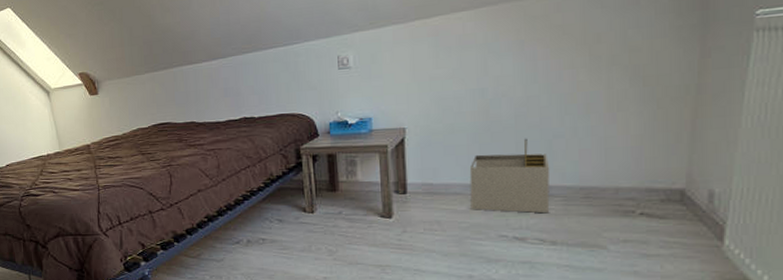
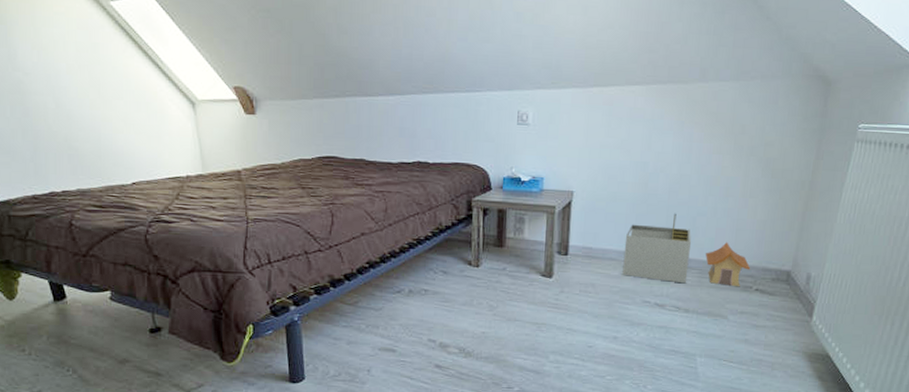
toy house: none [570,162,630,213] -> present [705,241,751,287]

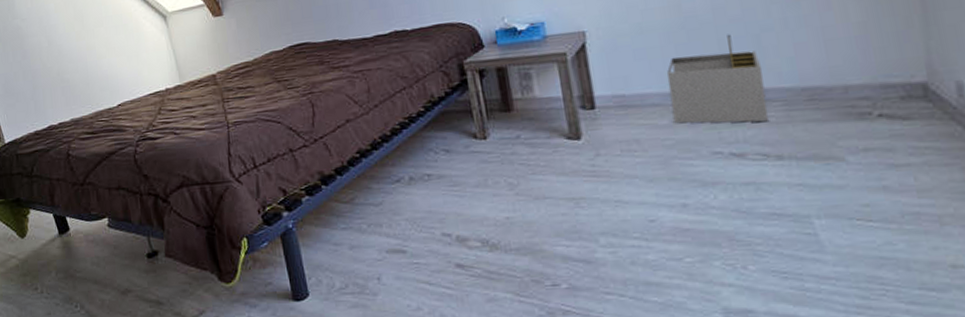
toy house: present [705,241,751,287] -> none [787,57,862,117]

